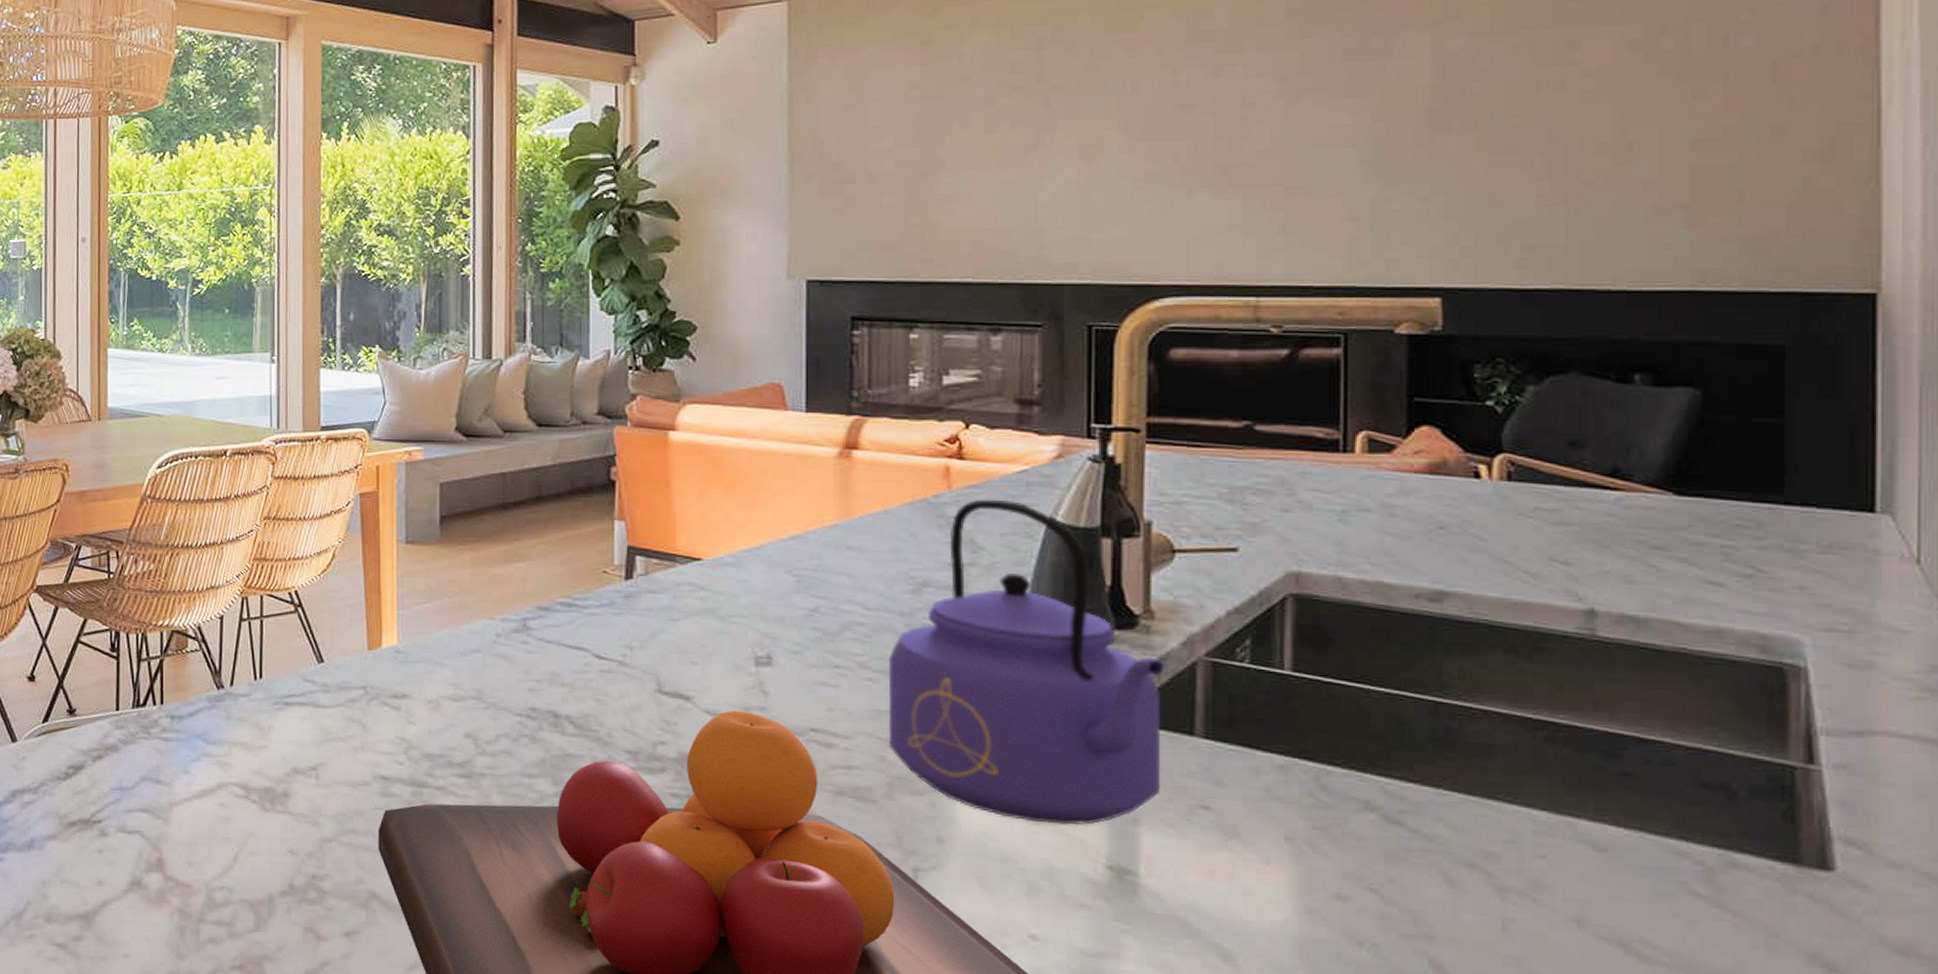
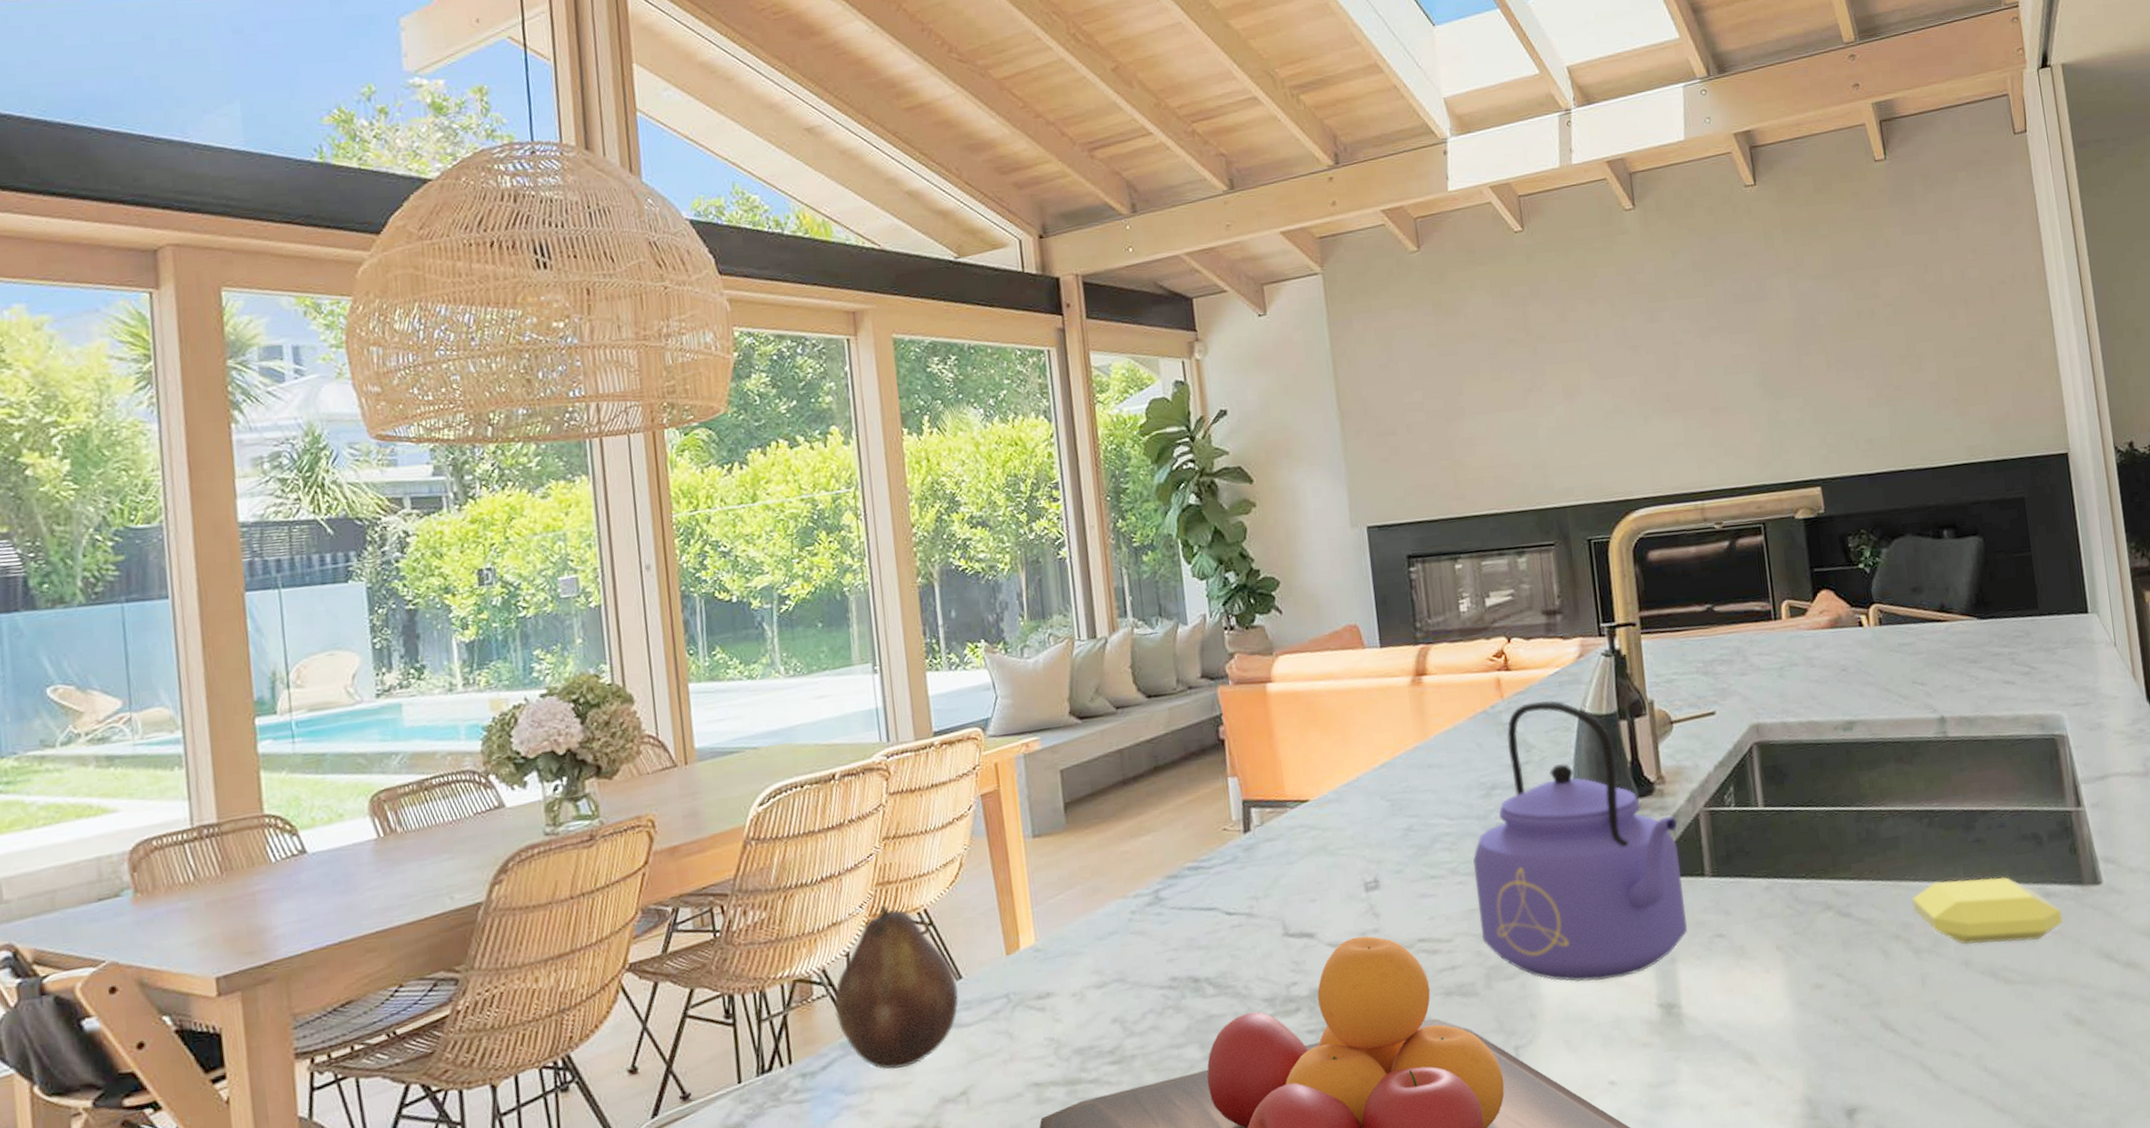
fruit: none [205,579,319,733] -> present [834,904,959,1069]
soap bar: none [1502,812,1755,919] -> present [1912,877,2063,945]

